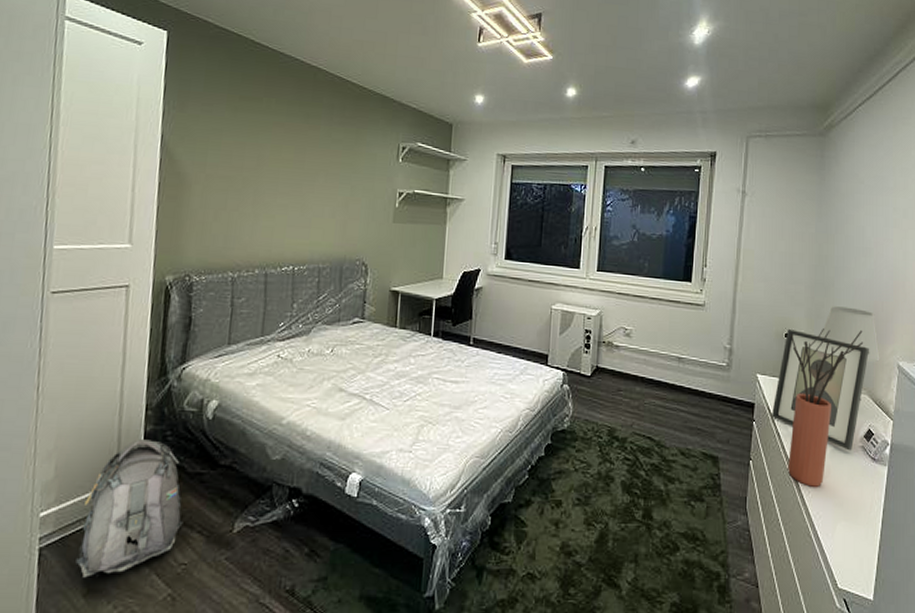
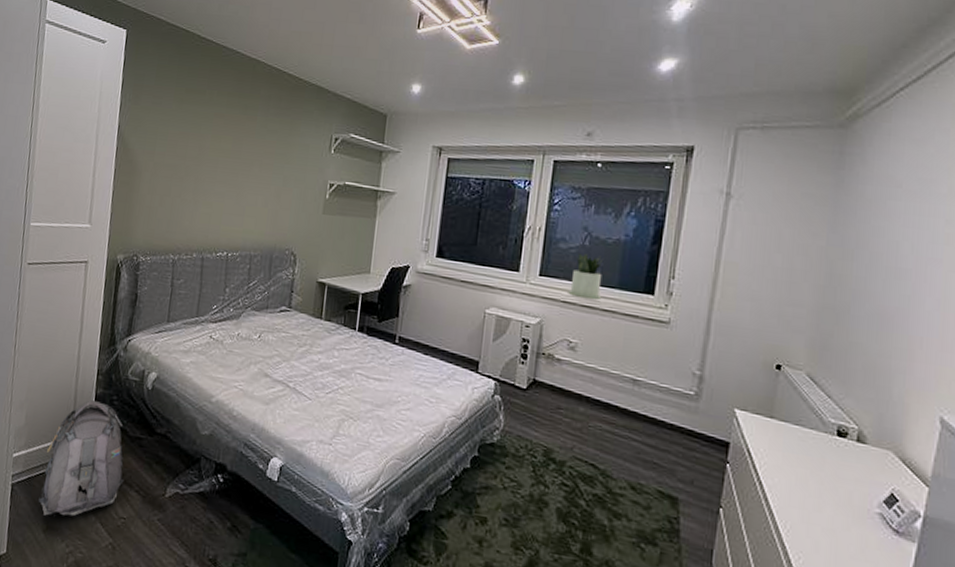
planter: none [622,249,650,290] -> present [568,253,602,301]
picture frame: present [771,329,870,451] -> none [751,360,899,517]
vase: present [788,327,864,487] -> none [771,362,890,554]
table lamp: present [820,306,880,363] -> none [826,337,914,413]

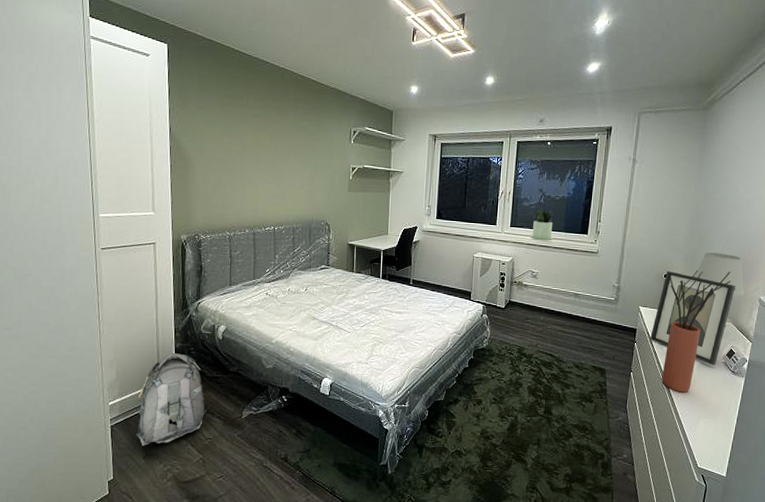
picture frame: none [751,360,899,517] -> present [649,271,736,366]
vase: none [771,362,890,554] -> present [662,269,731,393]
table lamp: none [826,337,914,413] -> present [694,252,745,297]

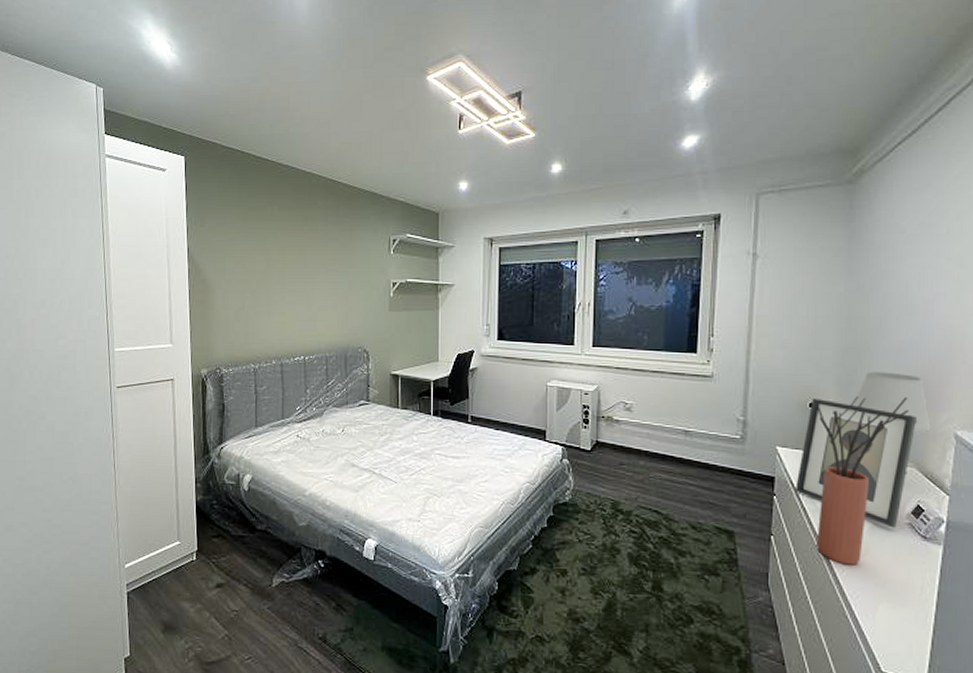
backpack: present [136,353,207,446] -> none [154,507,232,618]
planter: present [530,208,553,241] -> none [620,322,651,364]

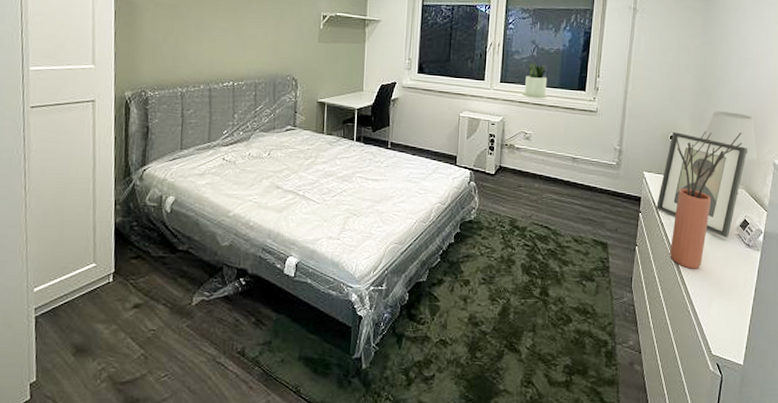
planter: none [620,322,651,364] -> present [522,62,548,99]

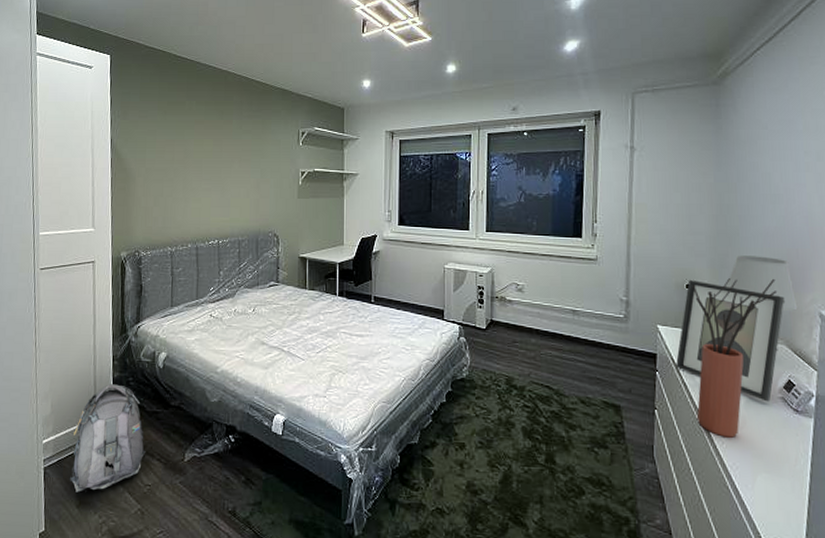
backpack: none [65,229,151,340] -> present [70,384,146,493]
planter: present [522,62,548,99] -> none [511,209,540,247]

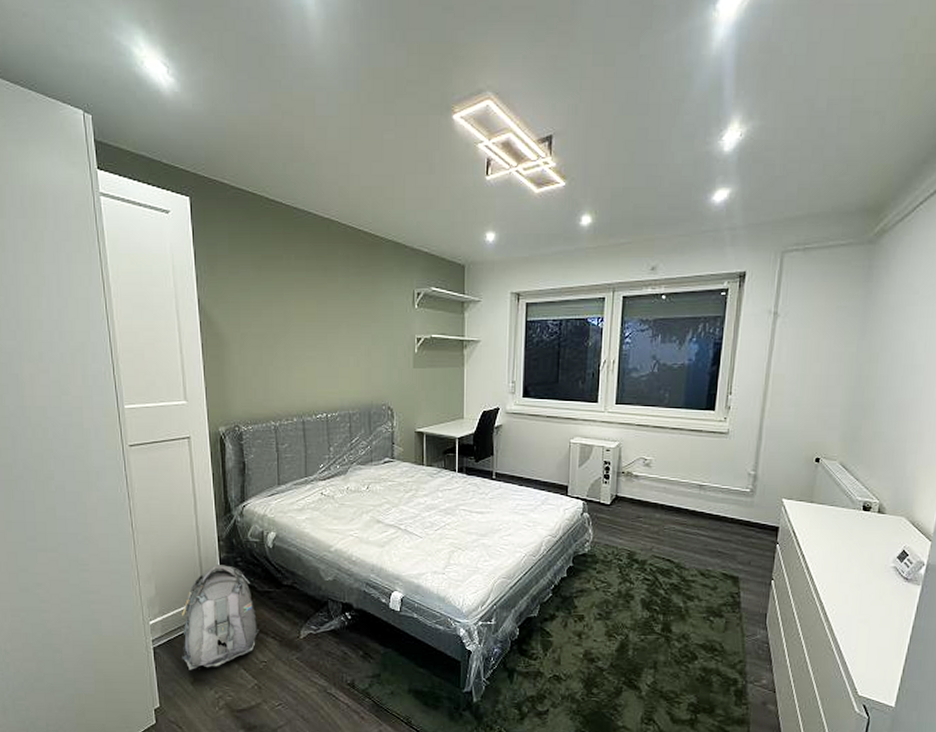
picture frame: present [675,280,786,402] -> none [796,454,911,571]
vase: present [692,277,778,438] -> none [812,450,905,605]
table lamp: present [726,255,798,312] -> none [855,428,922,485]

